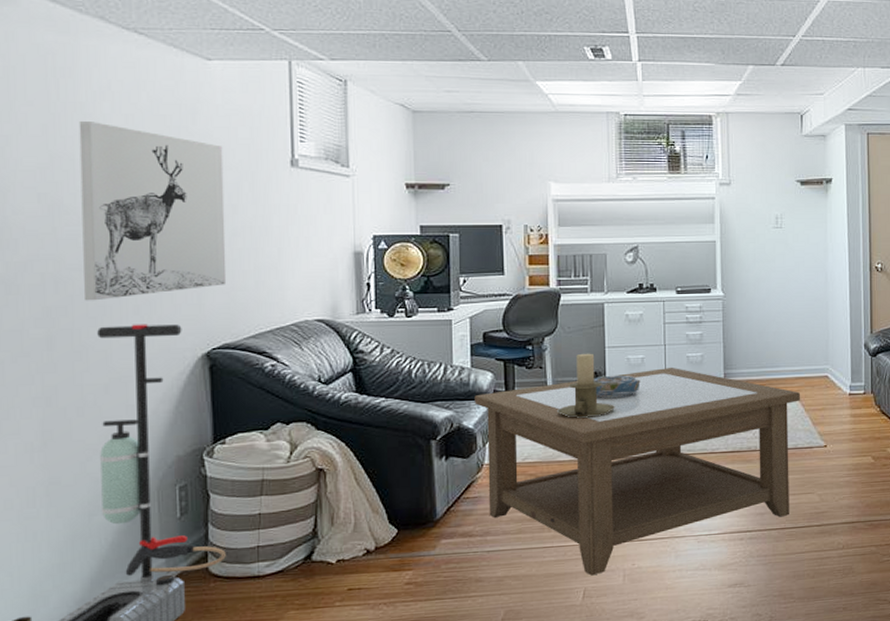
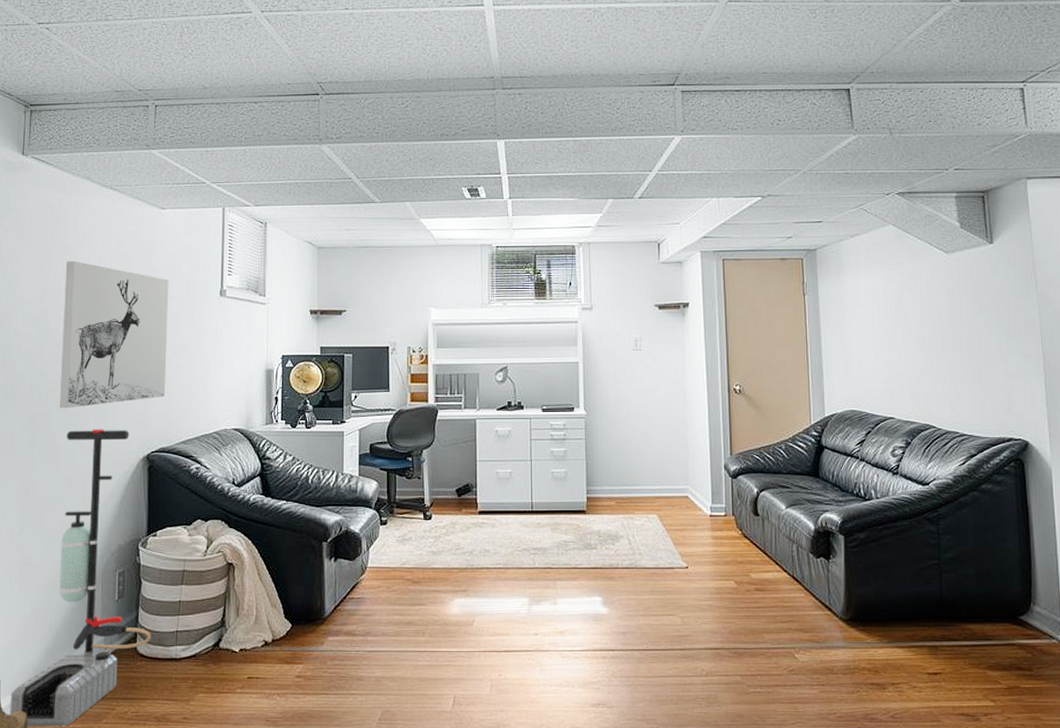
coffee table: present [474,367,801,576] -> none [361,481,662,683]
candle holder: present [557,353,615,418] -> none [433,466,485,527]
decorative bowl: present [594,375,641,398] -> none [466,487,508,509]

